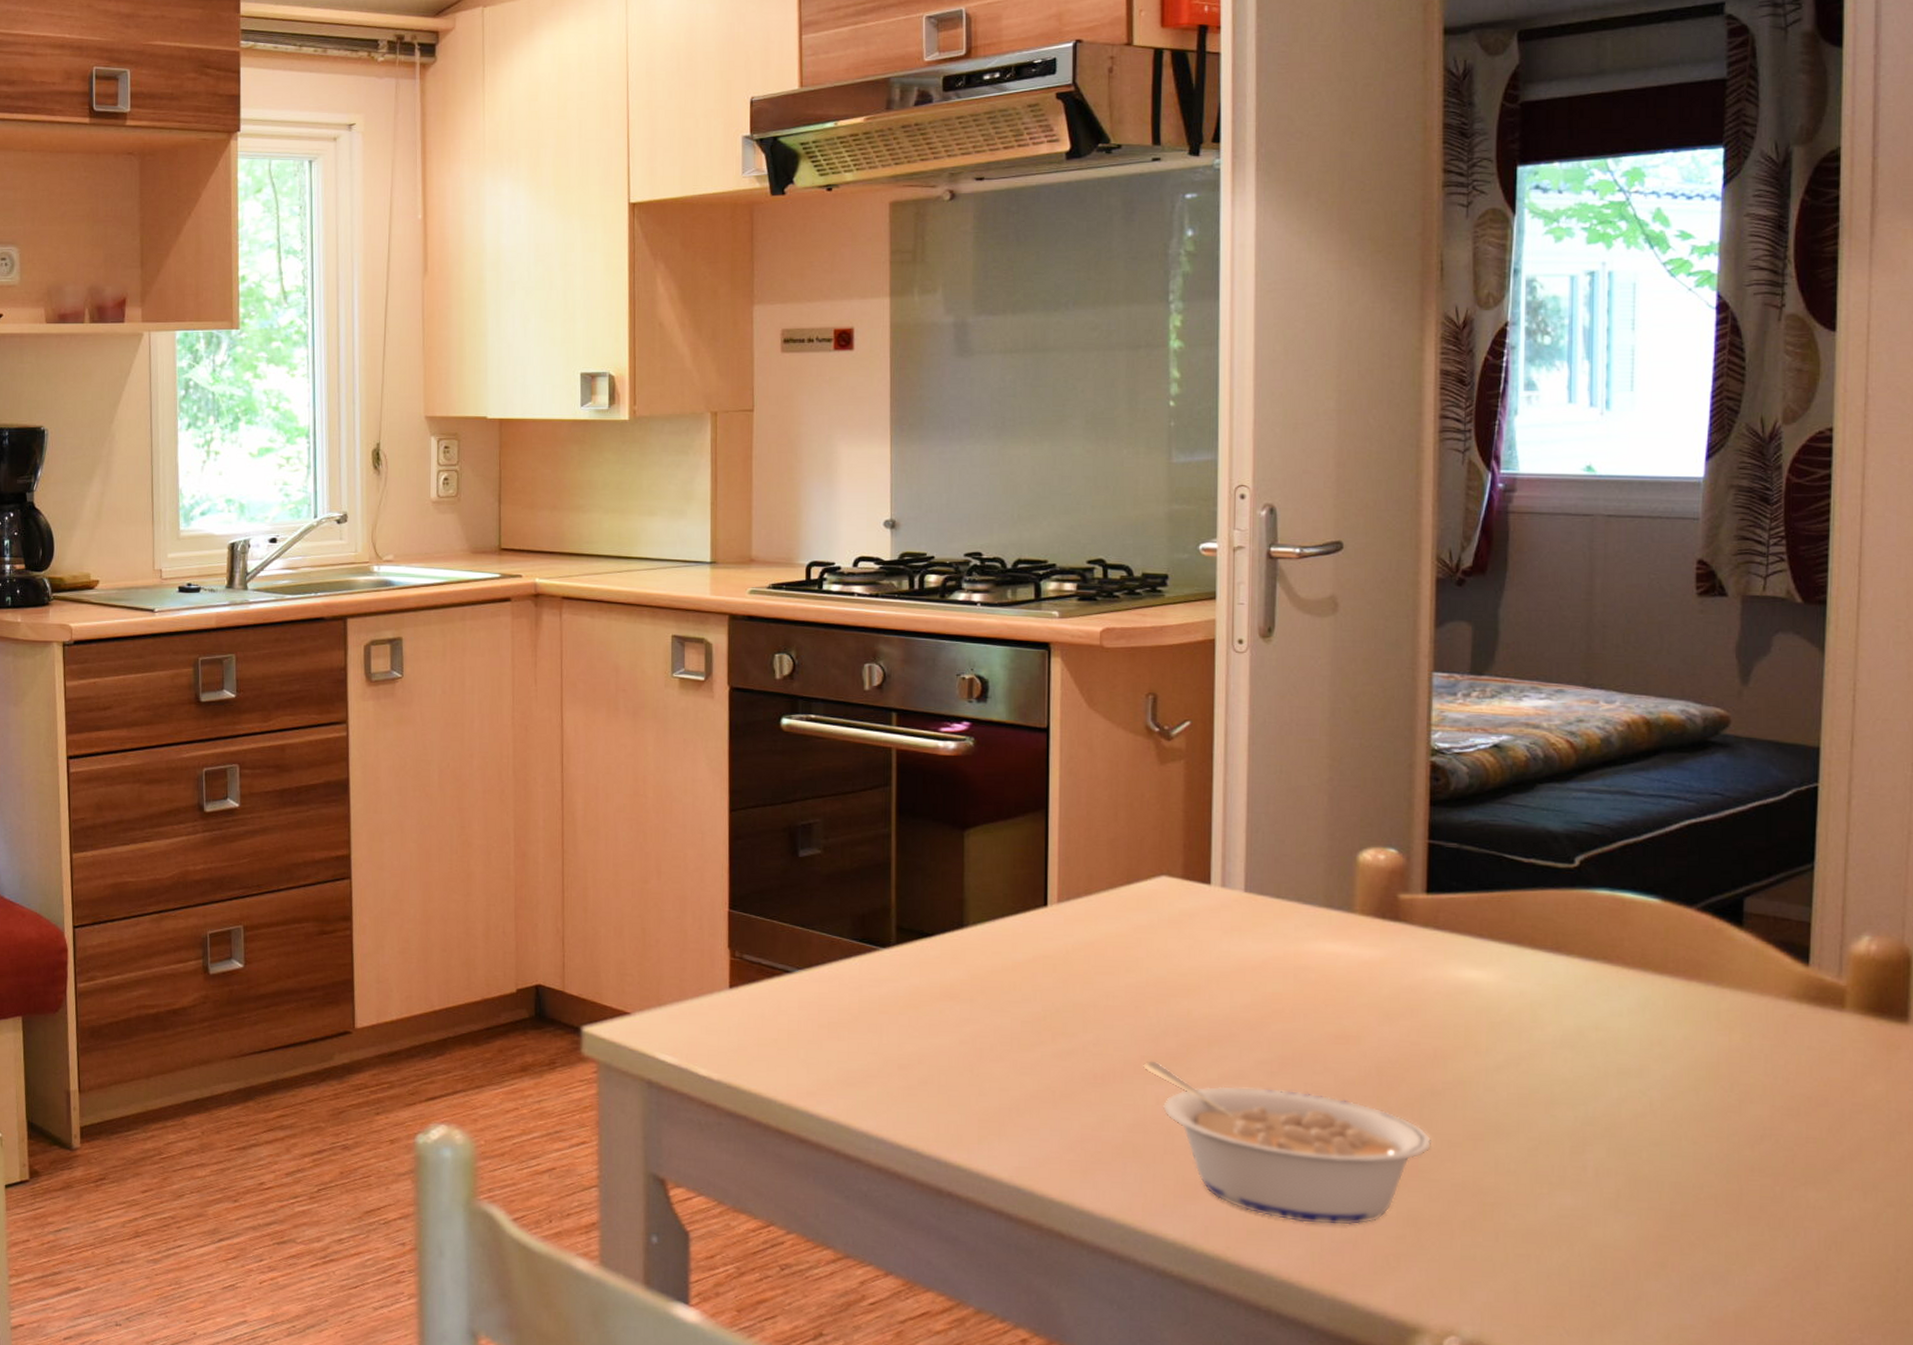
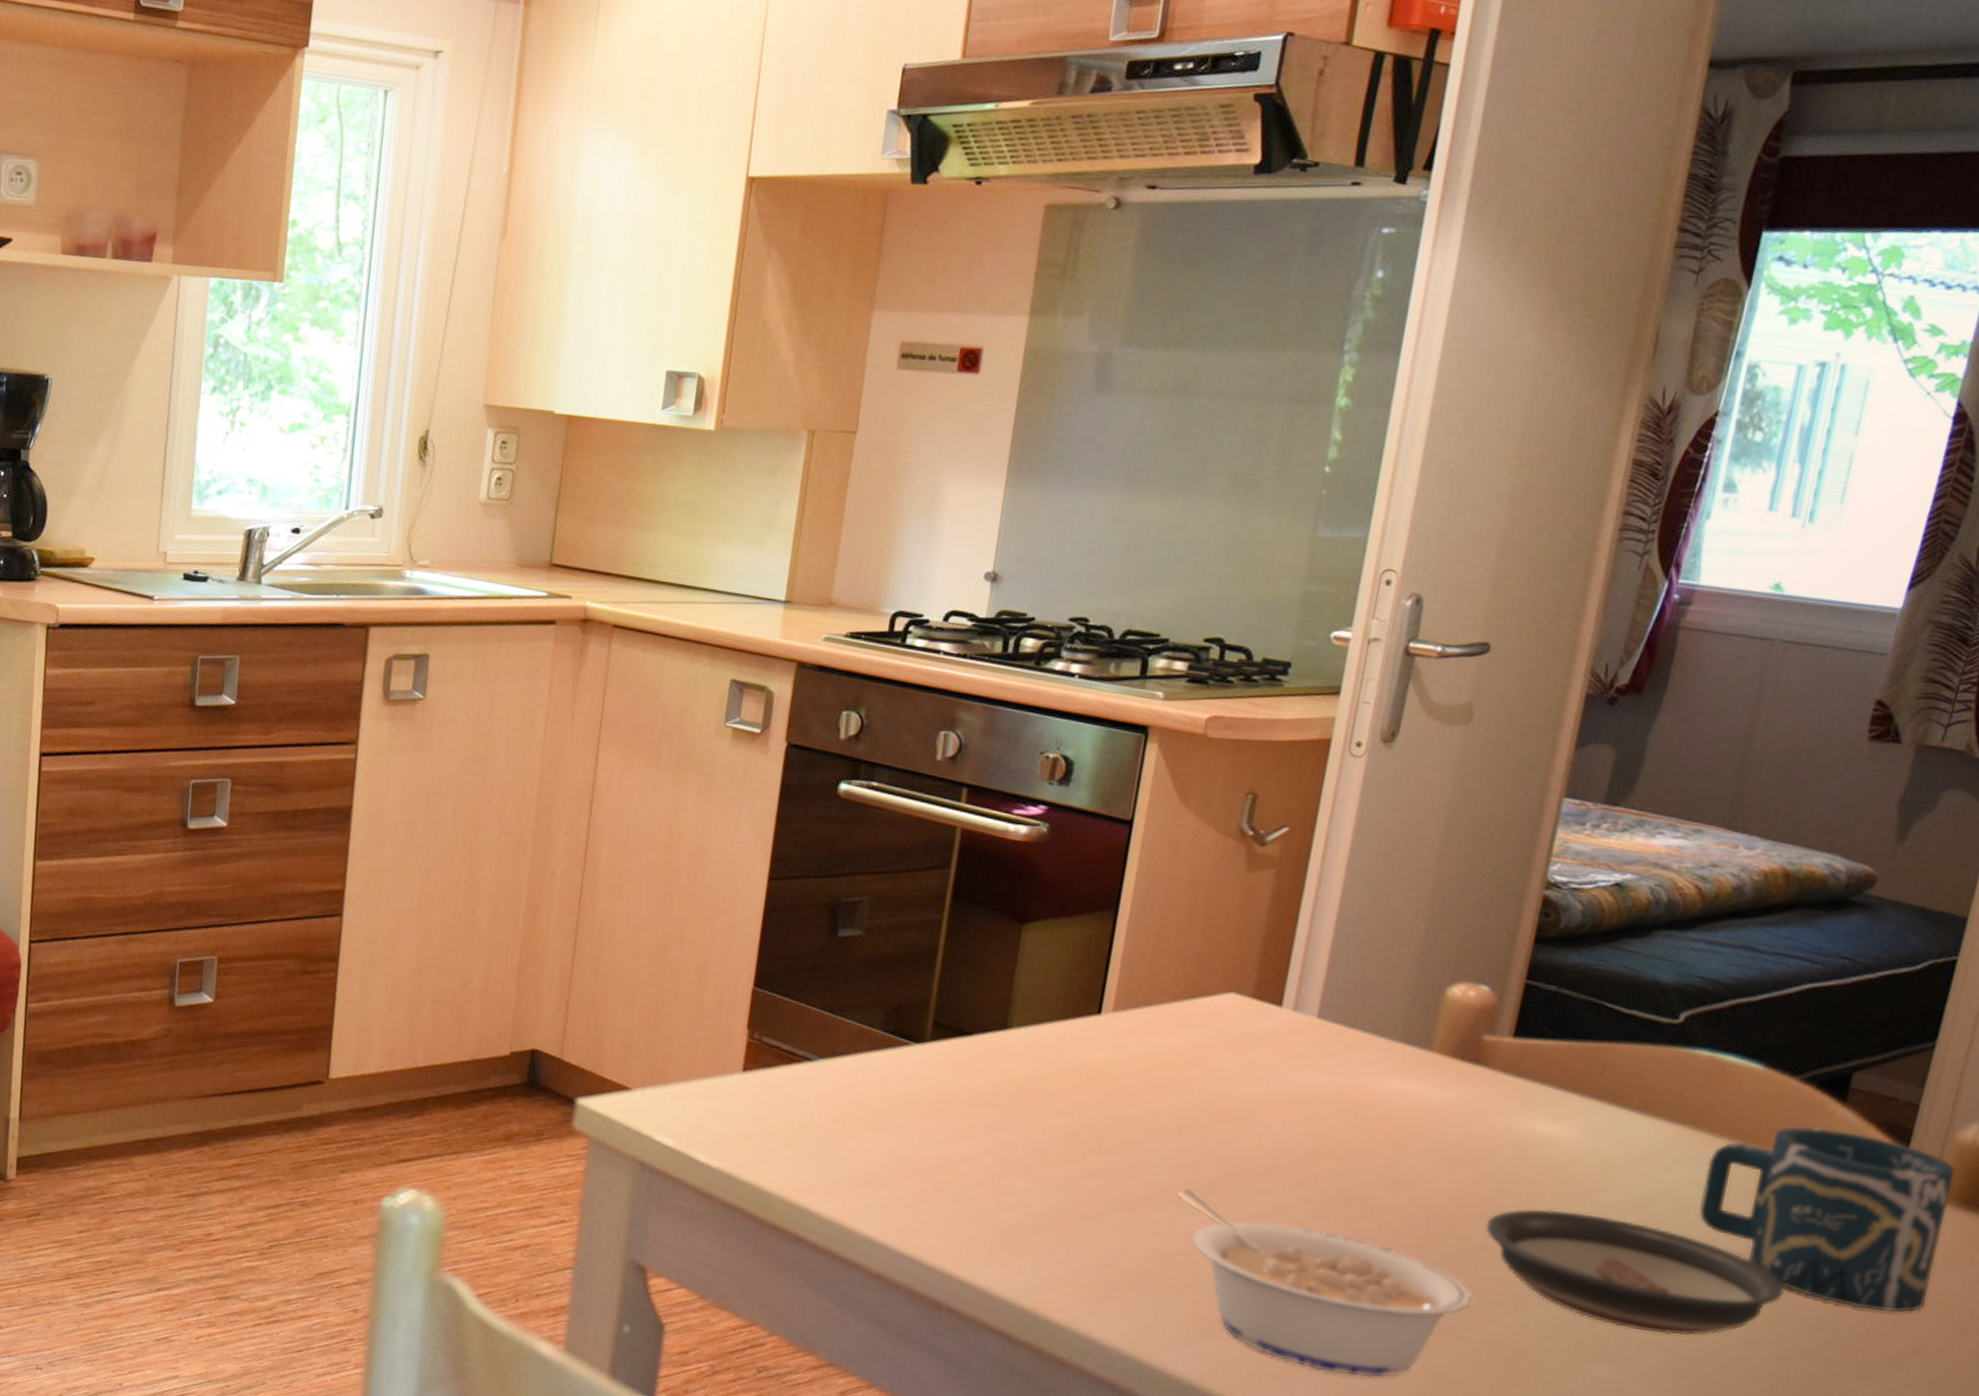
saucer: none [1432,1050,1722,1160] -> present [1485,1208,1786,1336]
cup: none [1626,952,1857,1119] -> present [1698,1126,1956,1313]

